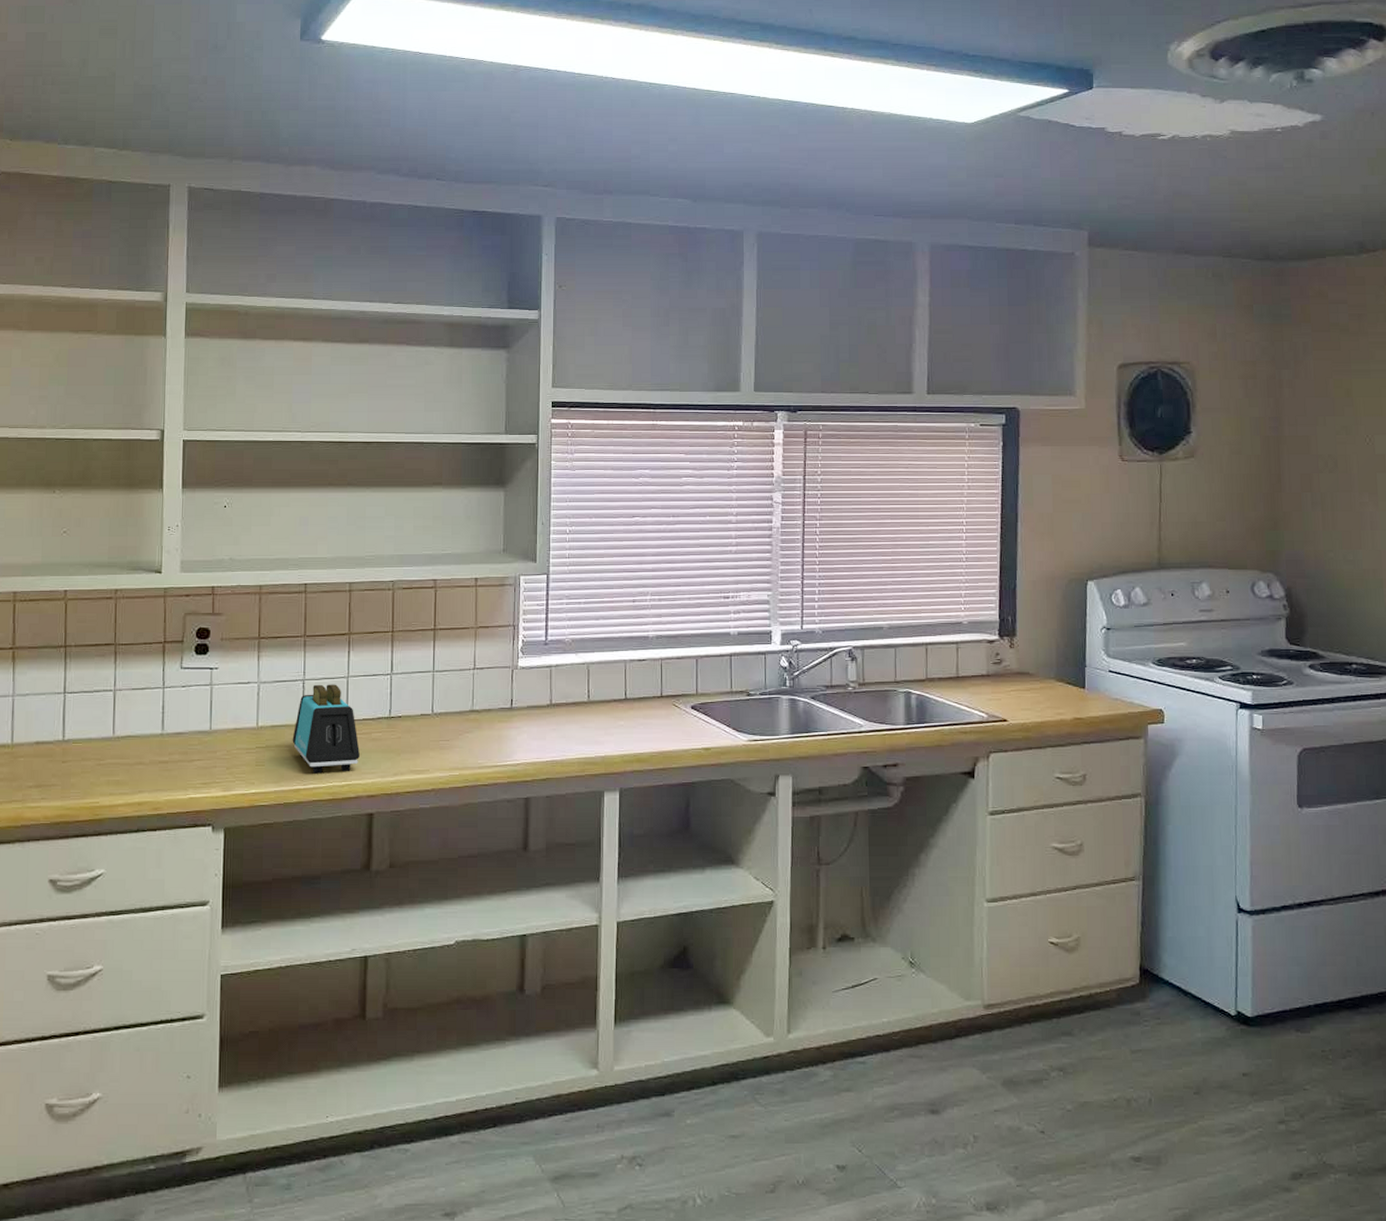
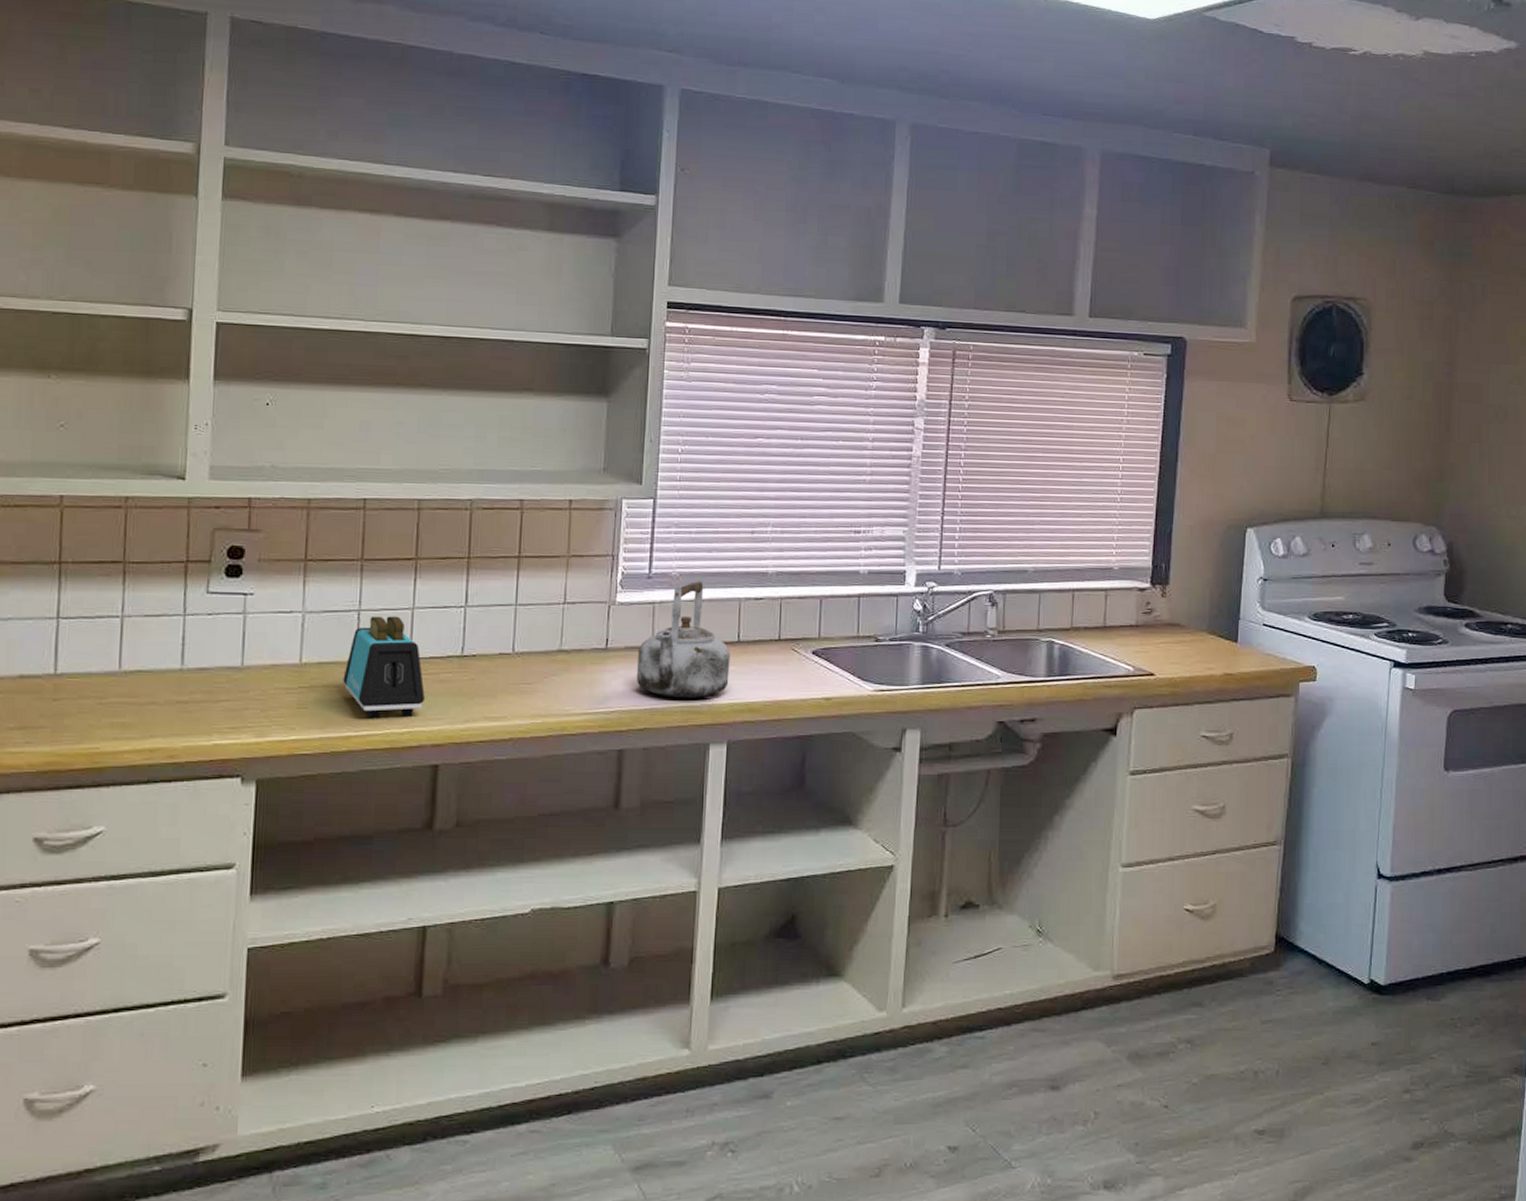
kettle: none [538,644,619,751] -> present [636,579,730,698]

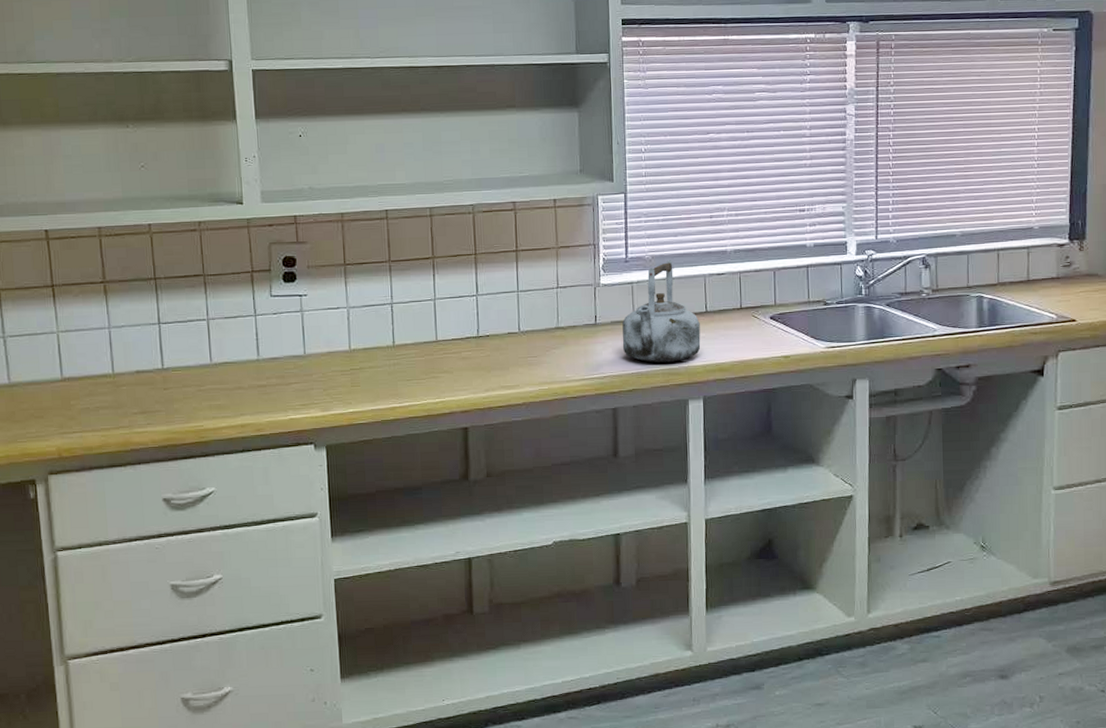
toaster: present [343,616,425,719] -> none [384,306,451,392]

